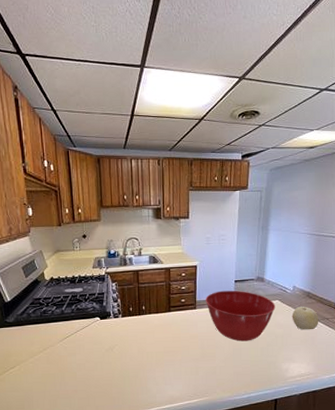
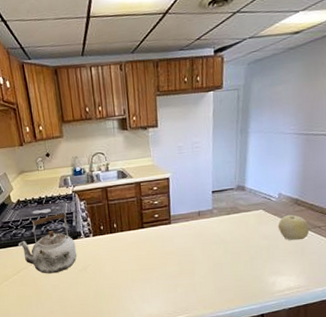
kettle: none [47,293,104,353] -> present [18,213,77,274]
mixing bowl: present [206,290,276,342] -> none [181,201,259,256]

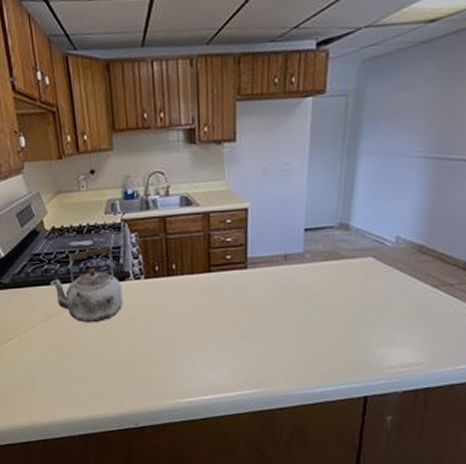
fruit: present [278,214,310,241] -> none [393,265,437,301]

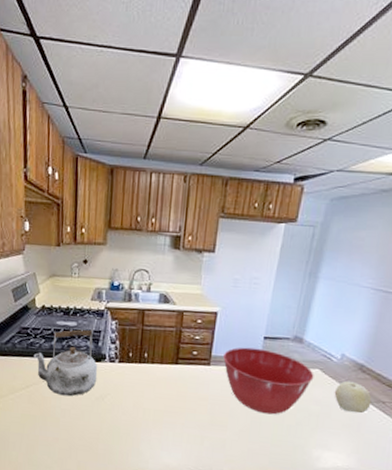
mixing bowl: none [261,242,367,315] -> present [223,347,314,415]
fruit: none [393,265,437,301] -> present [334,381,372,414]

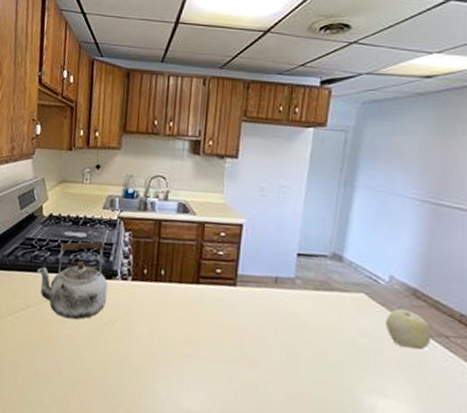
mixing bowl: present [223,347,314,415] -> none [251,265,359,349]

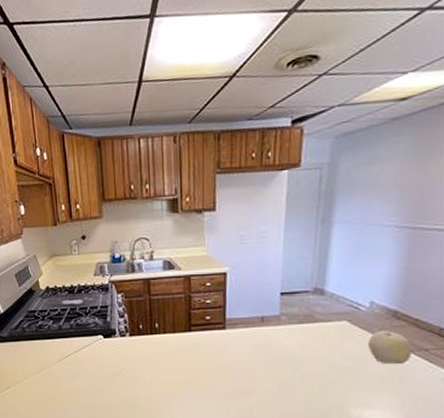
kettle: present [36,241,107,320] -> none [43,305,109,376]

